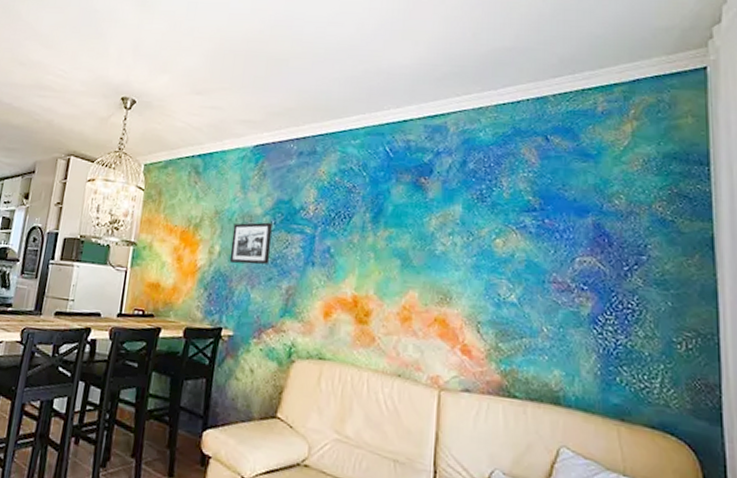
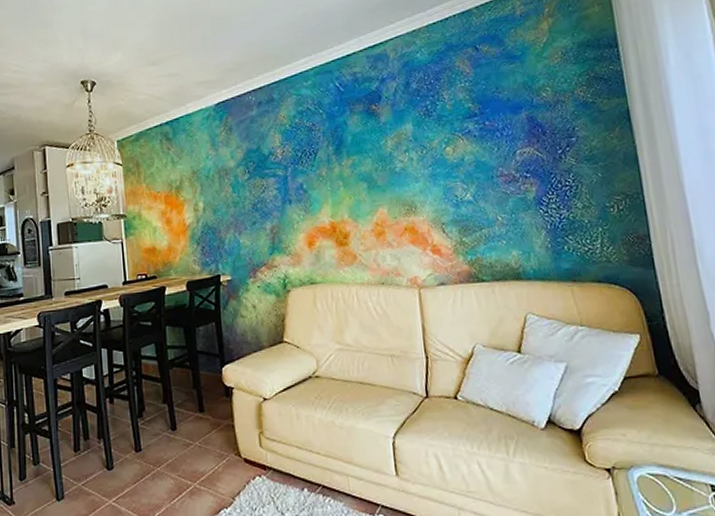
picture frame: present [229,222,272,265] -> none [211,172,251,216]

